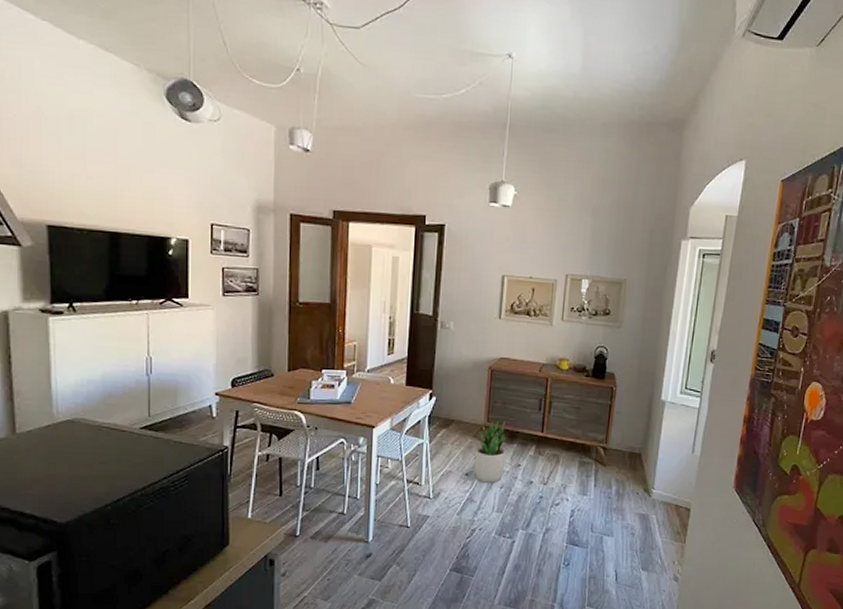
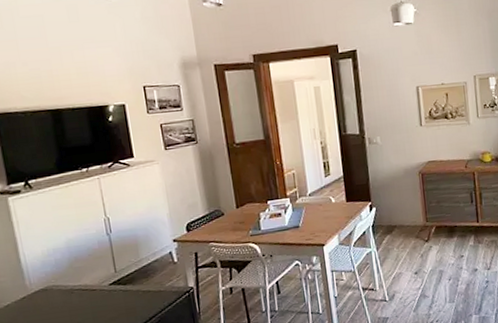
planter: present [474,420,507,483] -> none [420,218,449,278]

